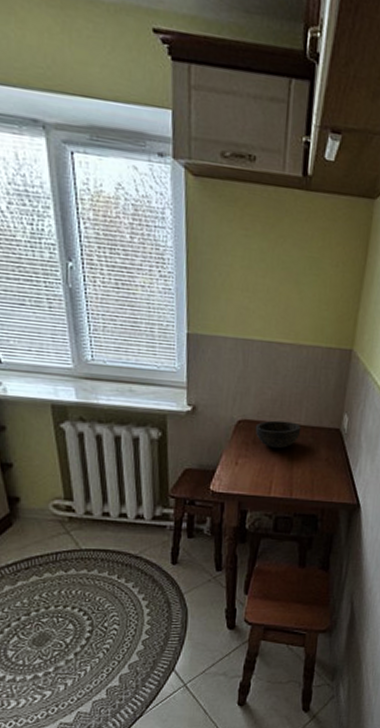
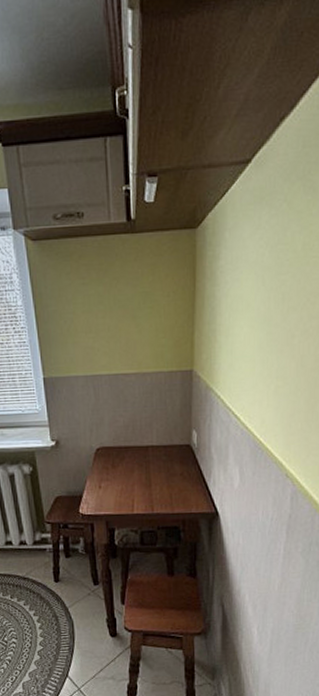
bowl: present [255,420,301,449] -> none [112,443,154,470]

